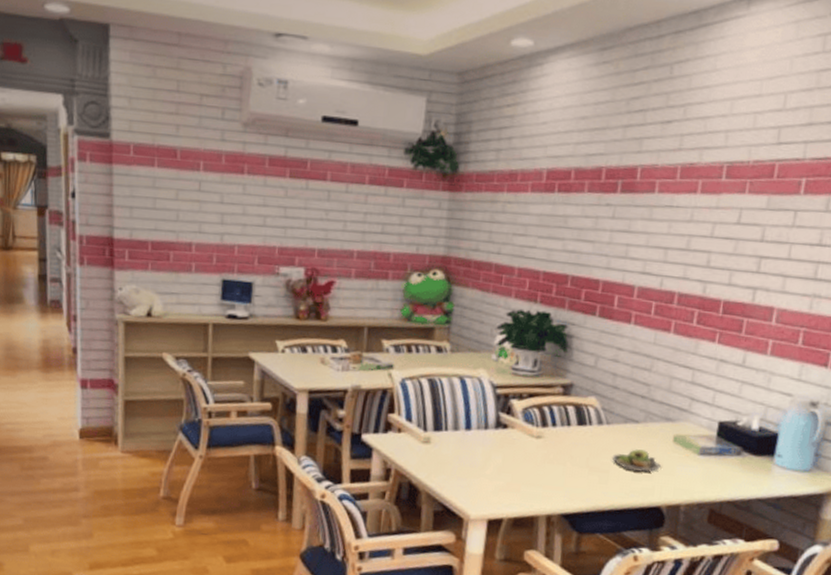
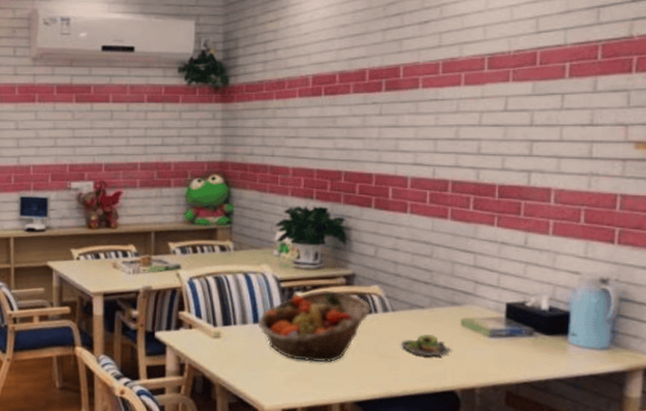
fruit basket: none [469,399,586,474] -> present [257,290,371,363]

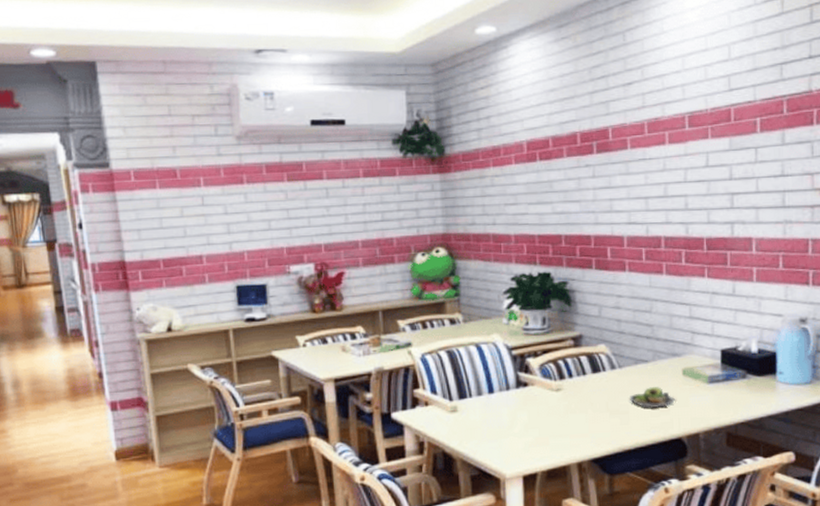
fruit basket: present [257,290,371,363] -> none [493,354,599,426]

